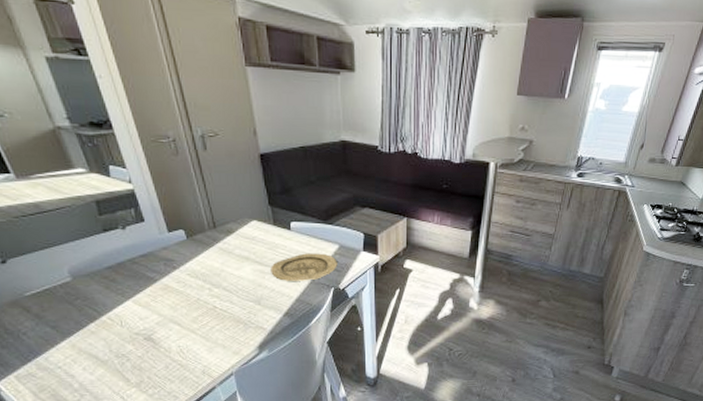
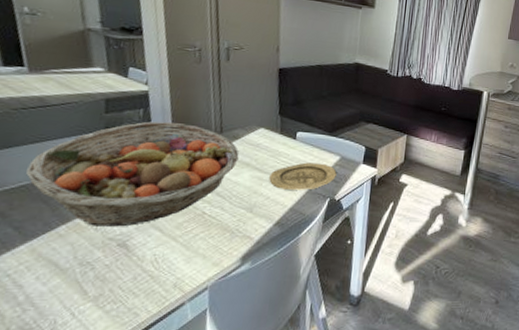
fruit basket: none [45,221,237,323] -> present [26,121,239,227]

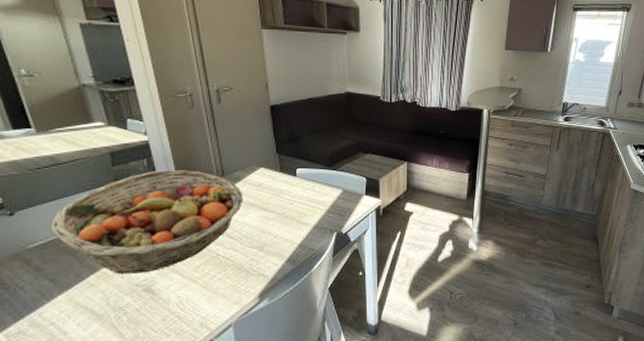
plate: present [269,162,337,190] -> none [275,198,340,227]

